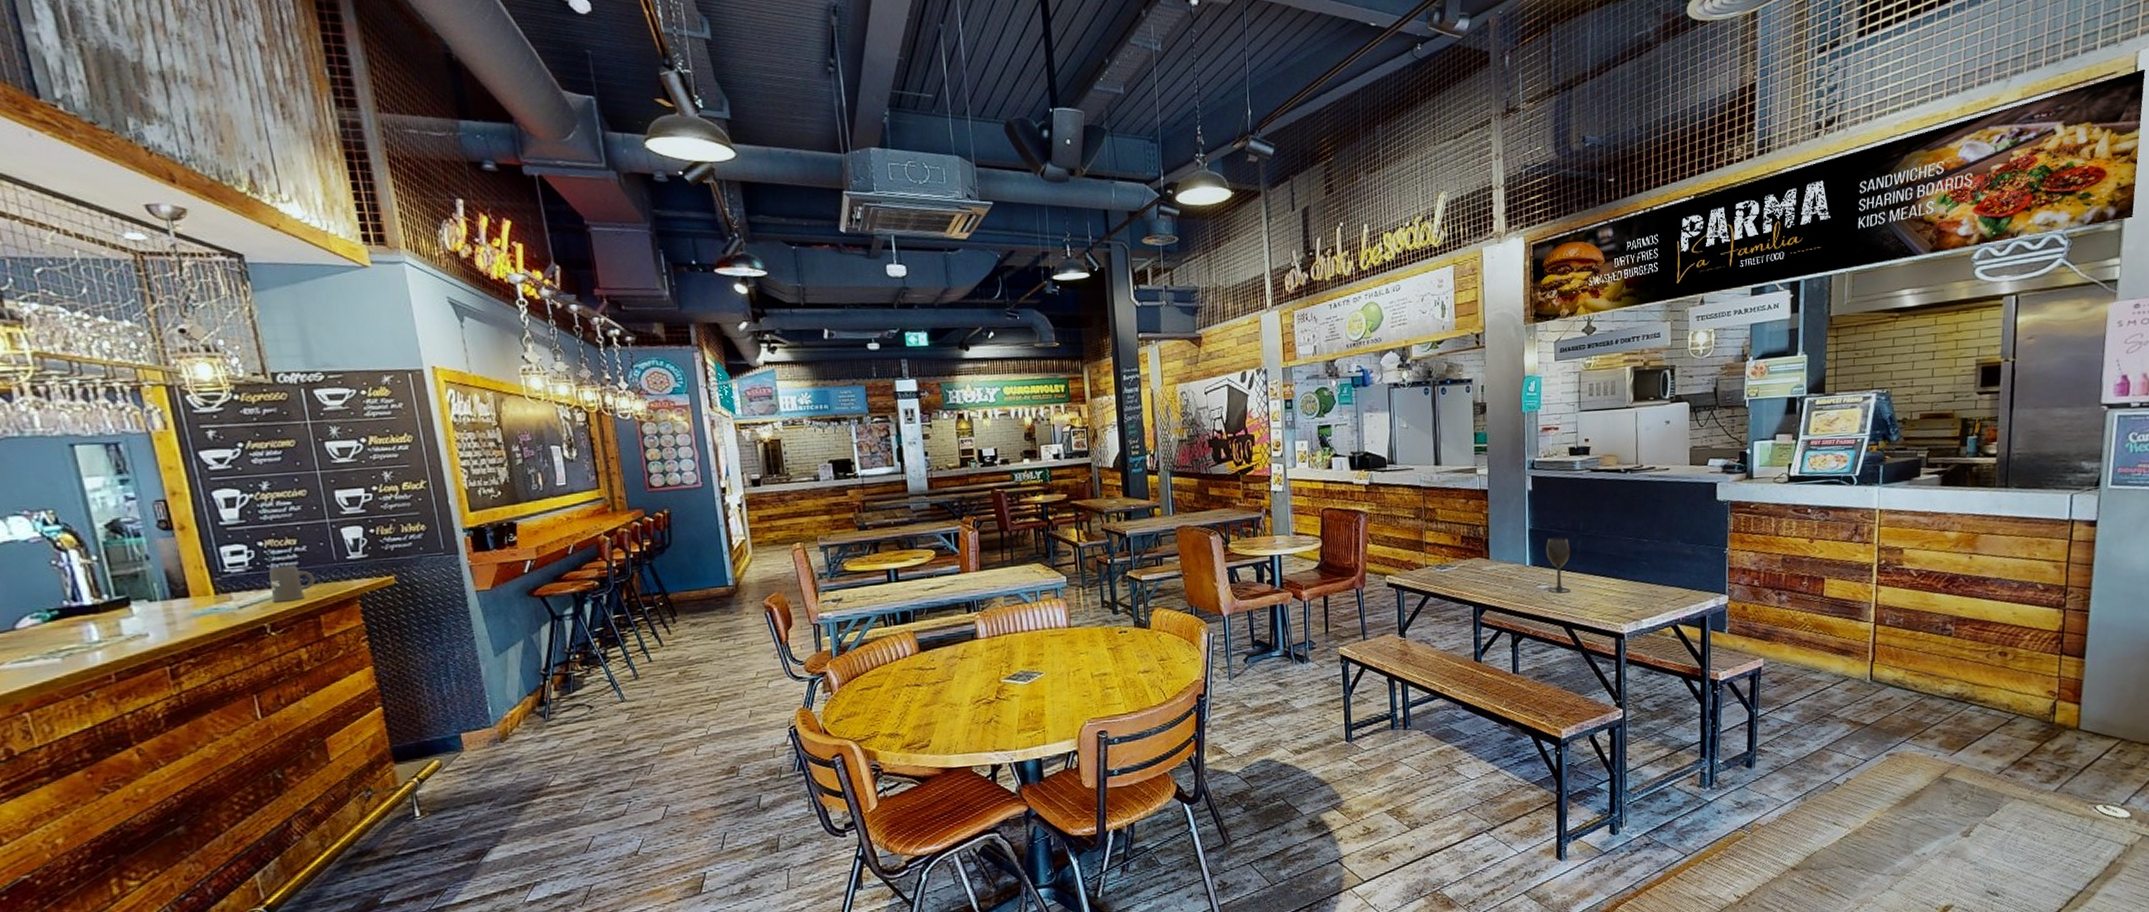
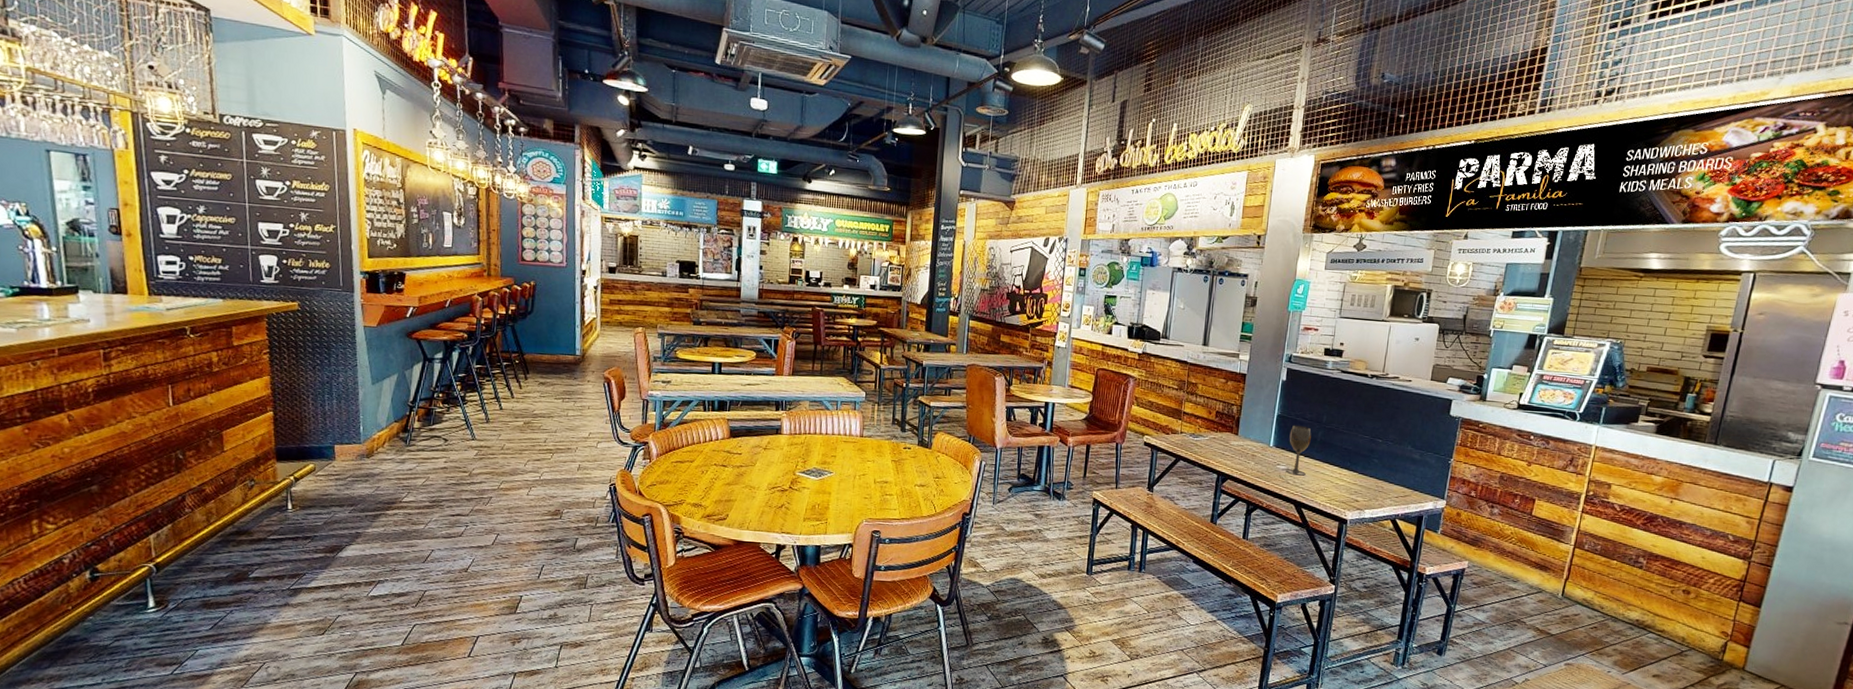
beer mug: present [269,565,315,604] -> none [194,279,232,312]

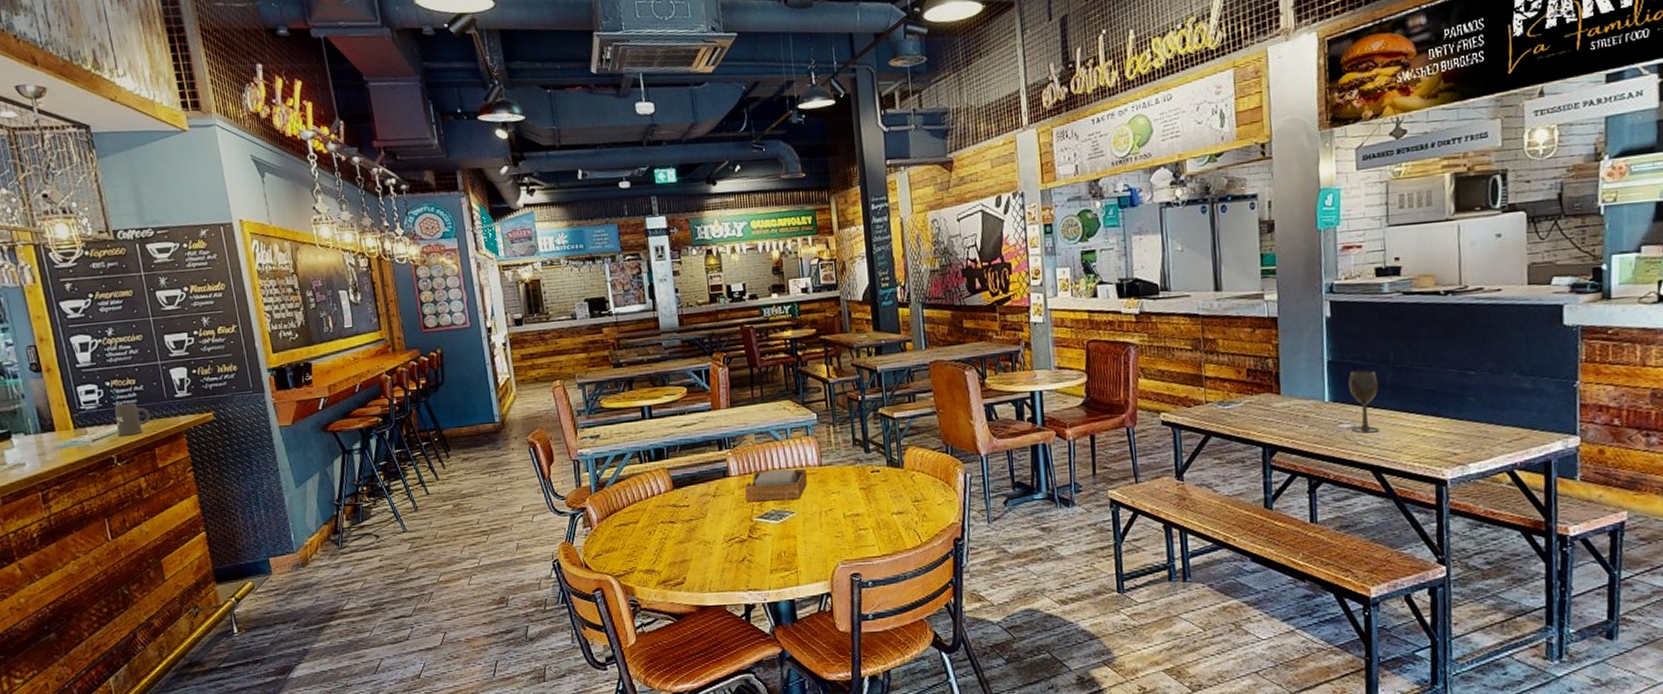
beer mug: none [194,279,232,312] -> present [115,402,151,438]
napkin holder: none [791,433,849,462] -> present [744,468,808,503]

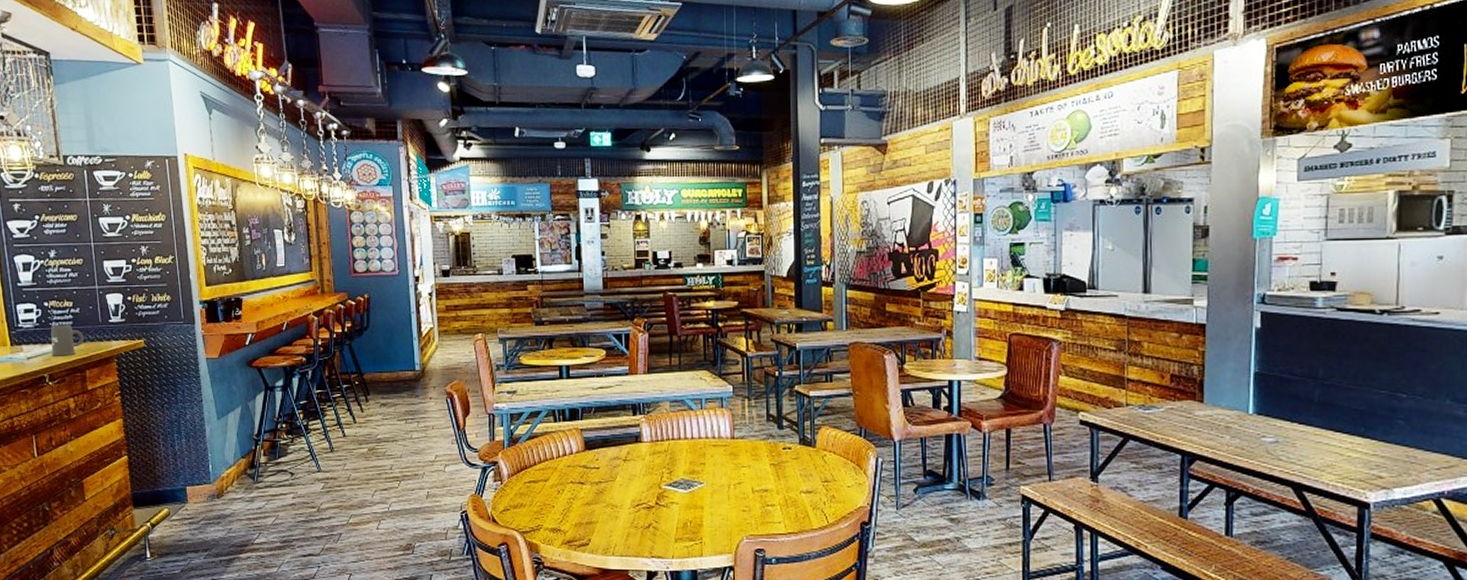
napkin holder: present [744,468,808,503] -> none [655,439,719,470]
wine glass: present [1348,369,1379,433] -> none [1274,384,1305,449]

